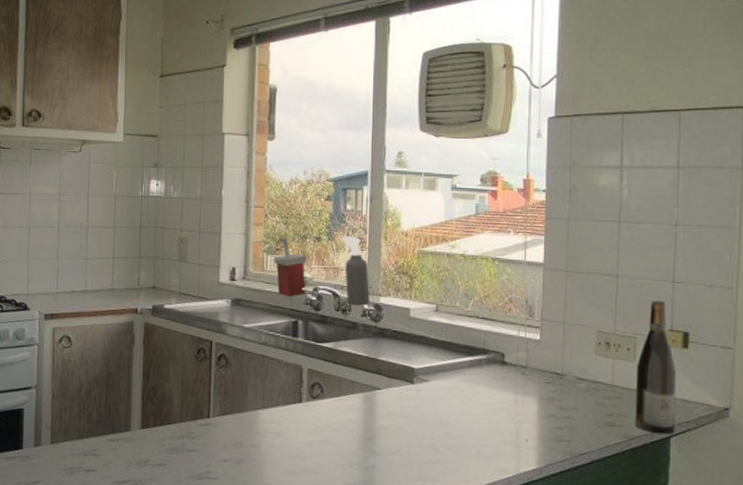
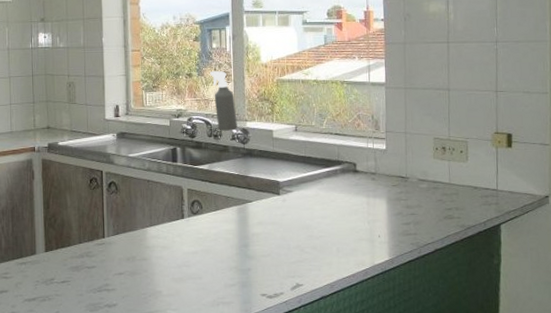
soap dispenser: present [274,238,307,298] -> none [152,76,182,128]
wine bottle: present [635,300,676,435] -> none [469,108,504,222]

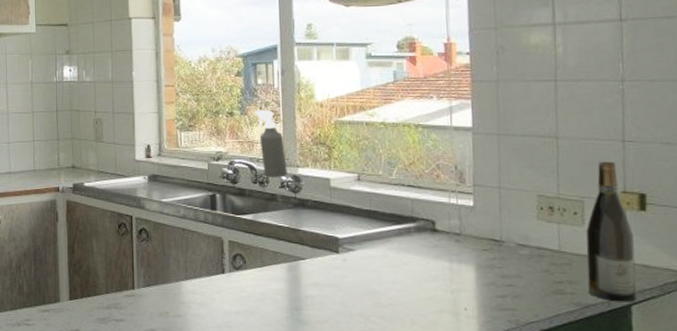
wine bottle: none [469,108,504,222] -> present [586,161,636,302]

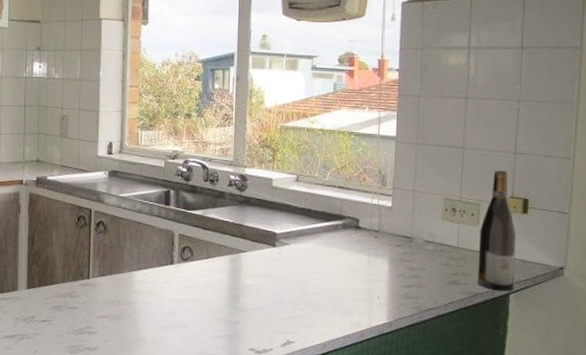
spray bottle: present [254,109,287,177] -> none [210,112,236,177]

